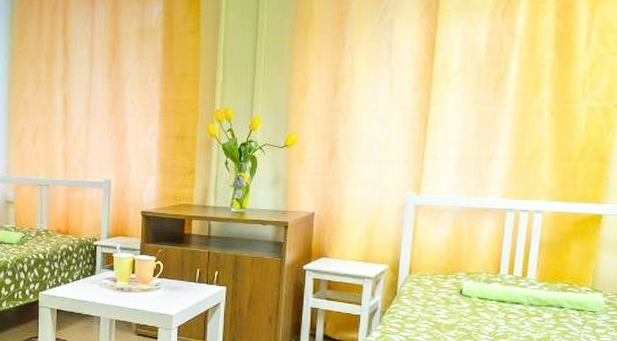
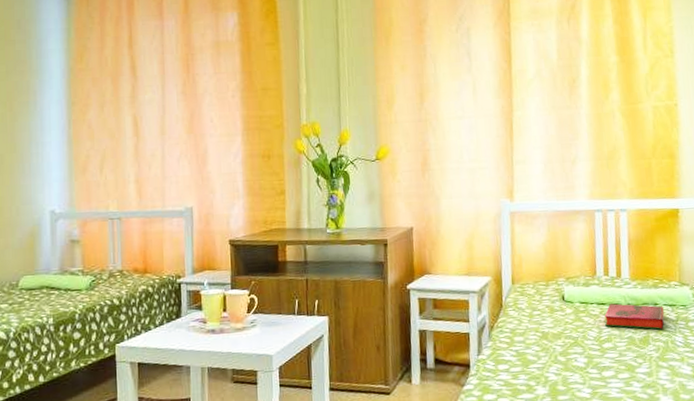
hardback book: none [503,302,570,332] -> present [604,303,665,330]

